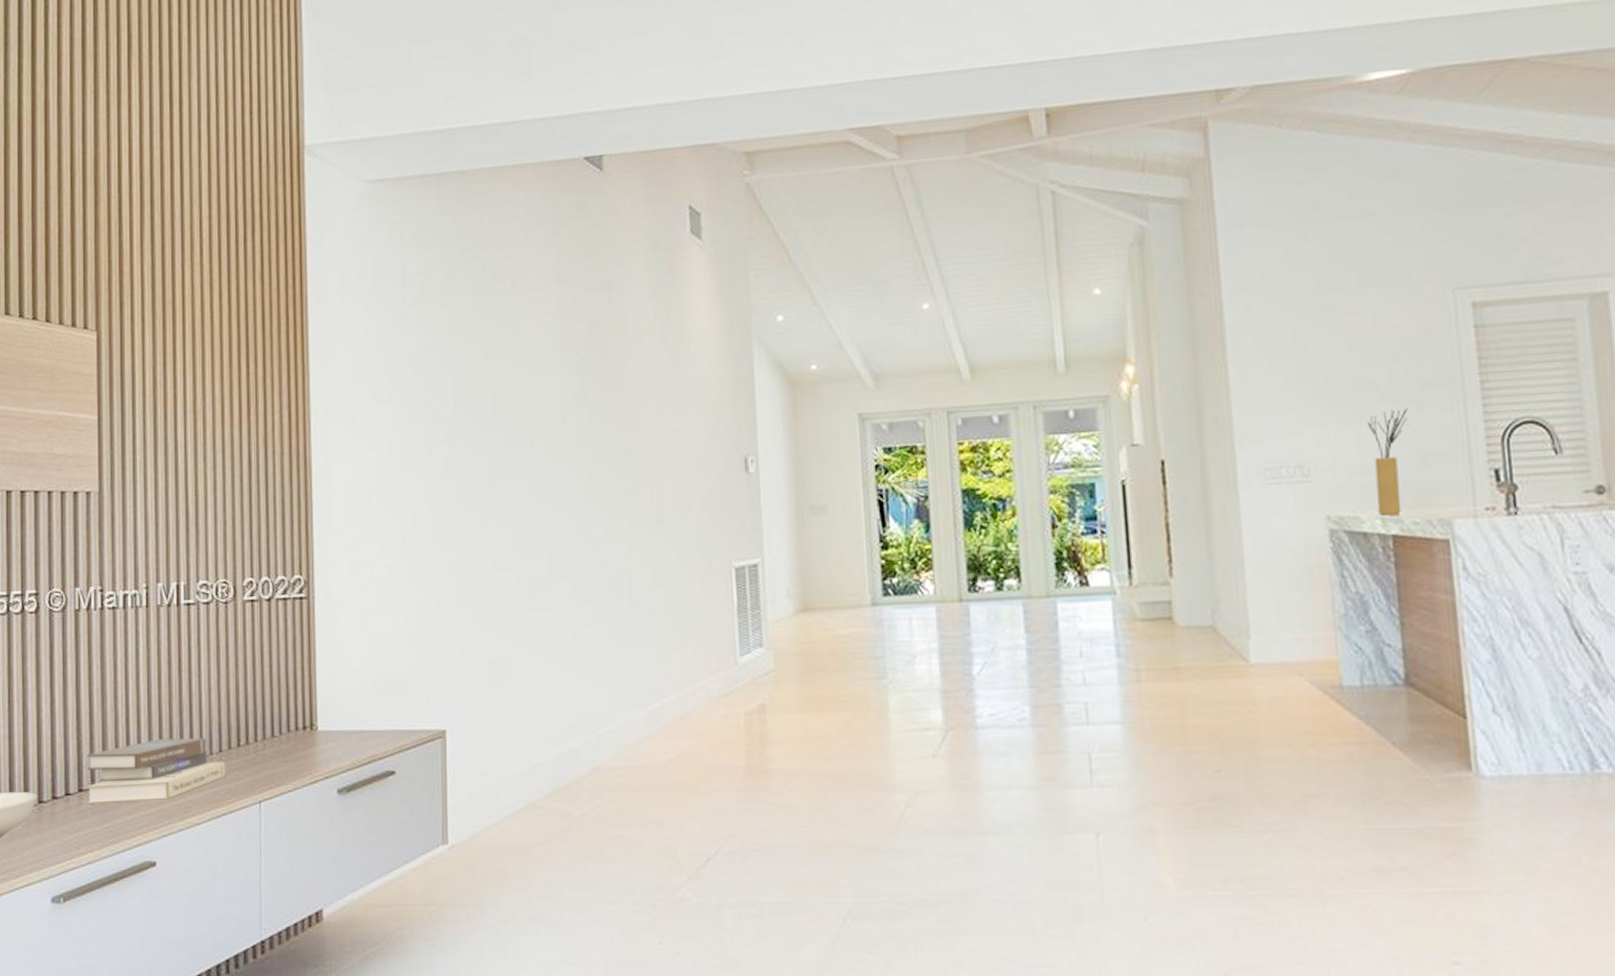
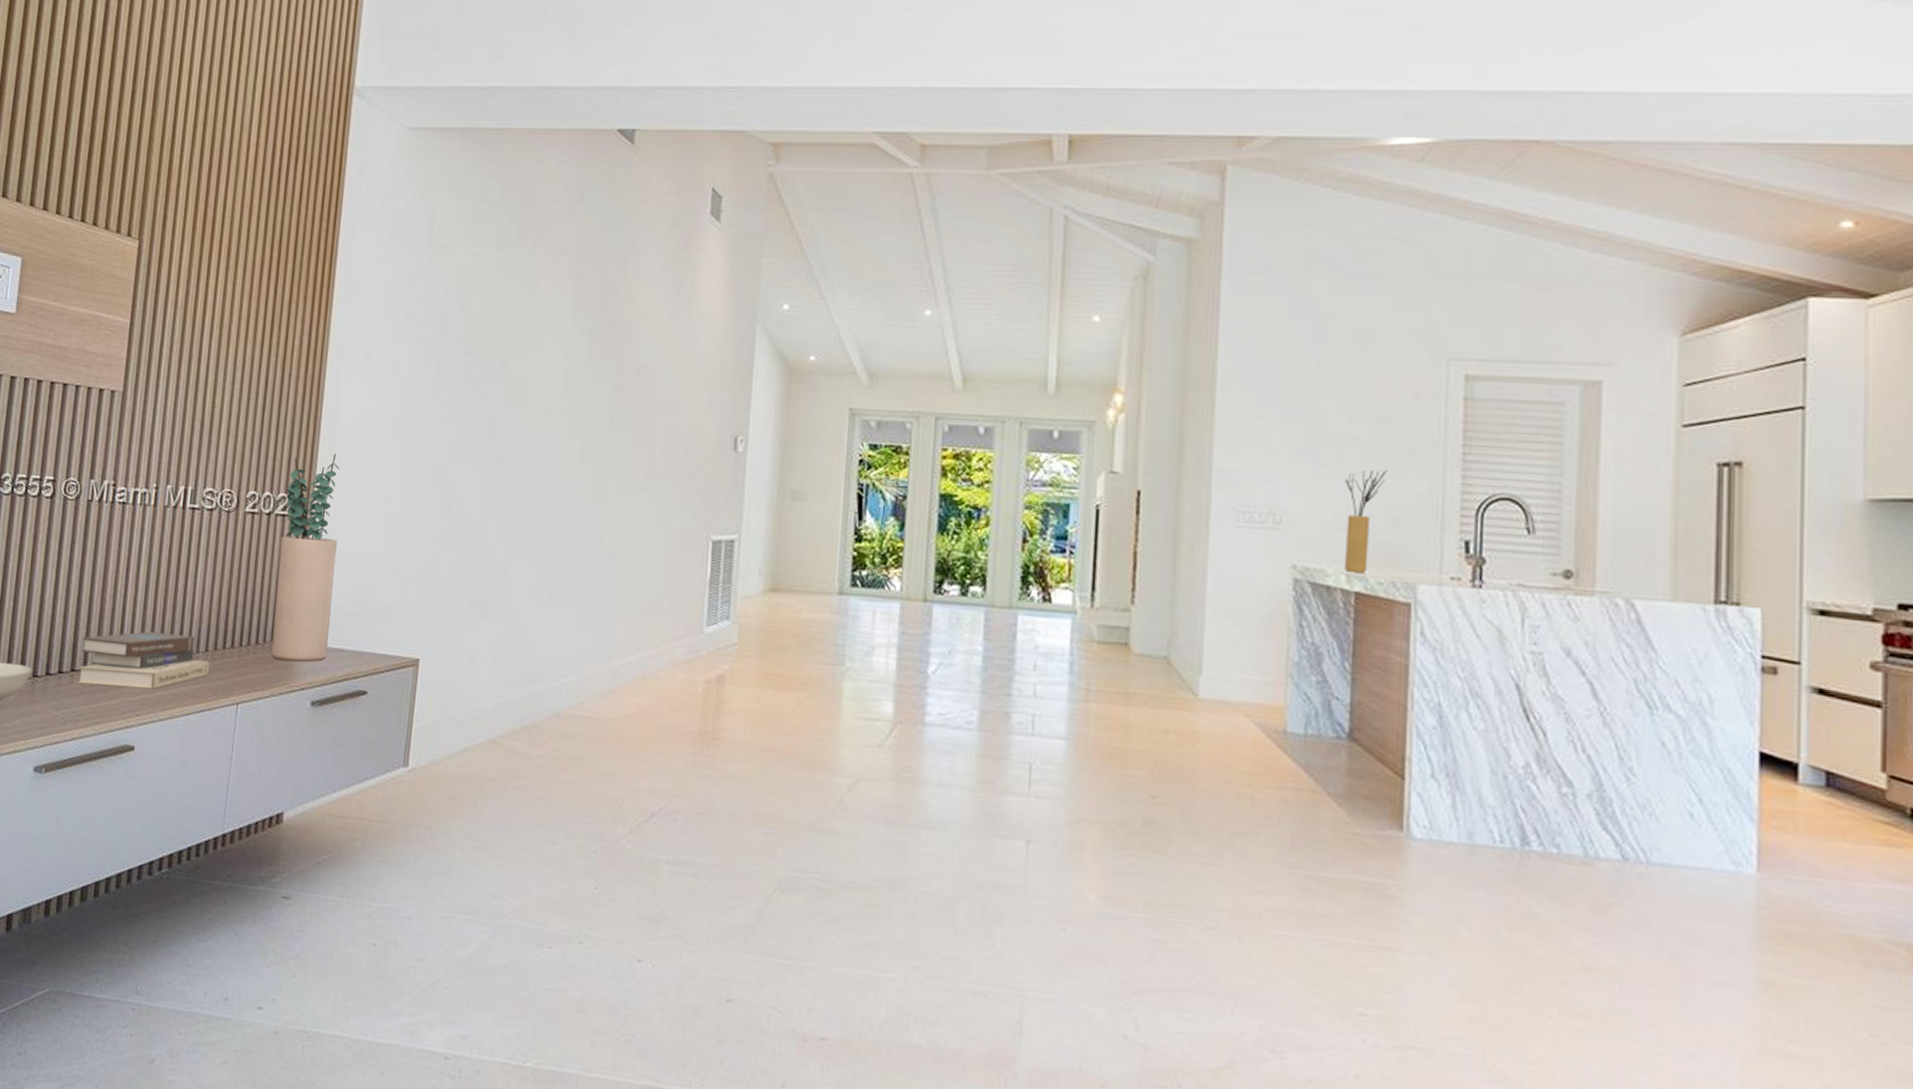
vase: none [285,527,349,751] -> present [271,452,339,663]

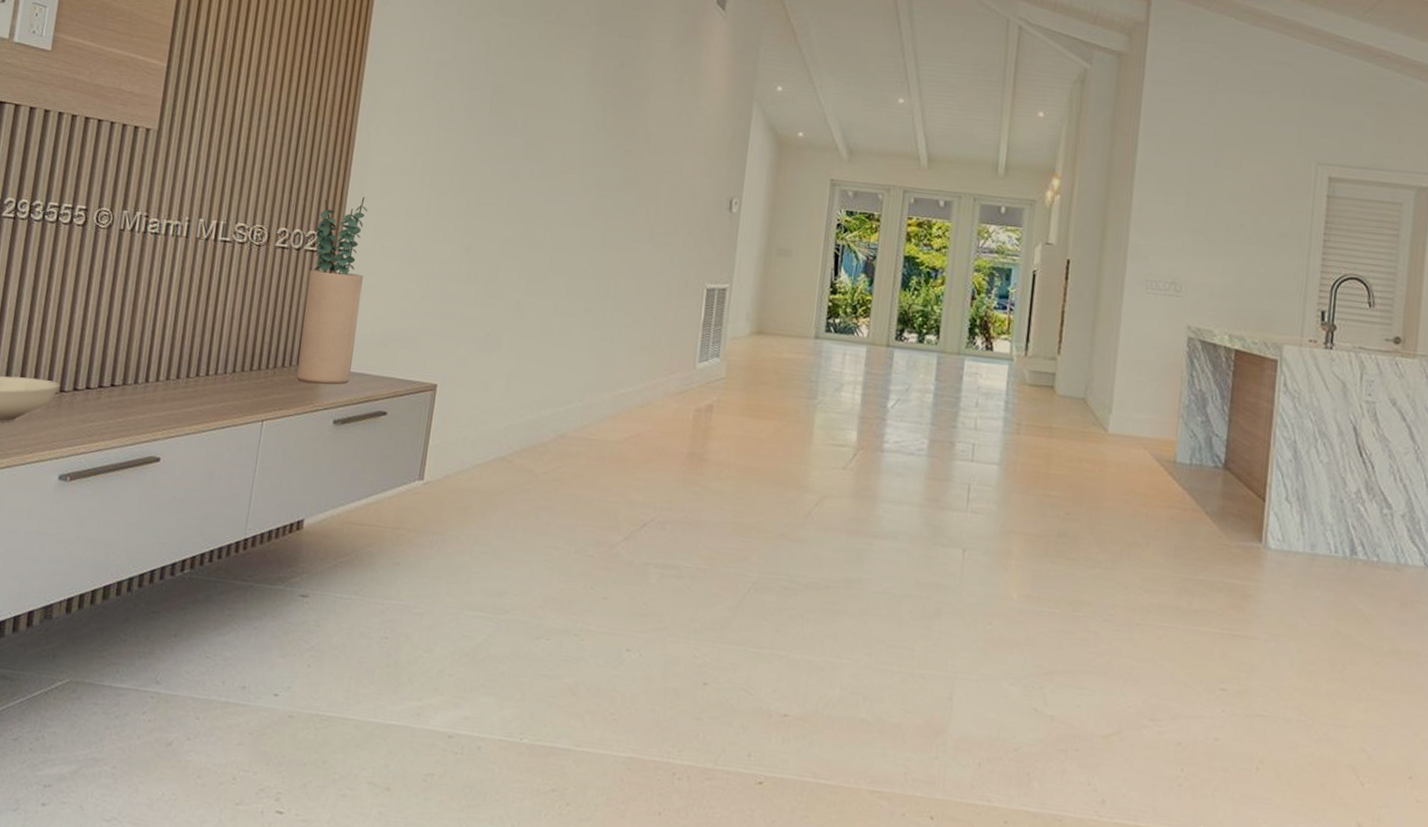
books: present [77,631,209,690] -> none [104,352,236,406]
vase: present [1345,469,1387,574] -> none [1228,250,1265,335]

